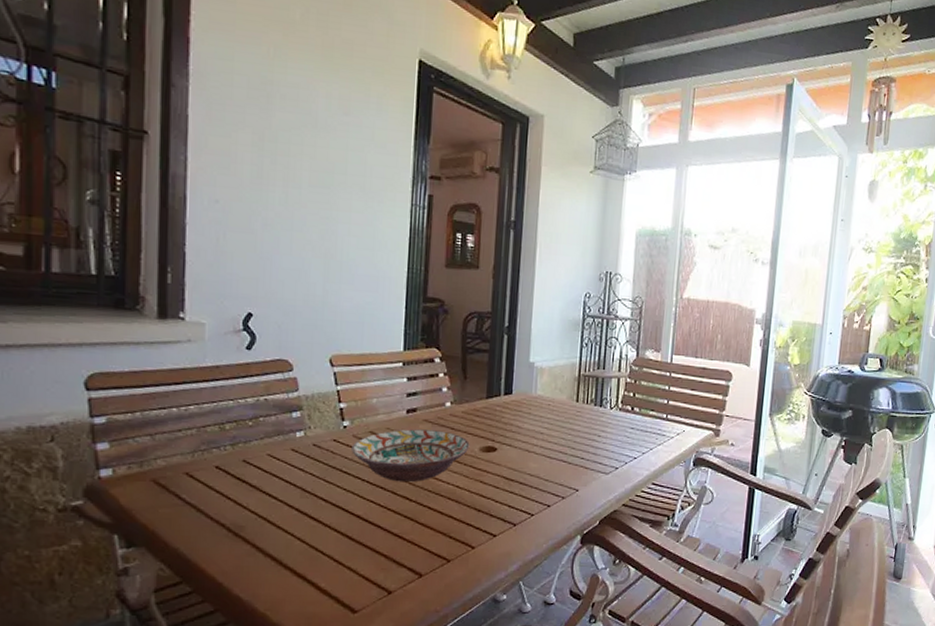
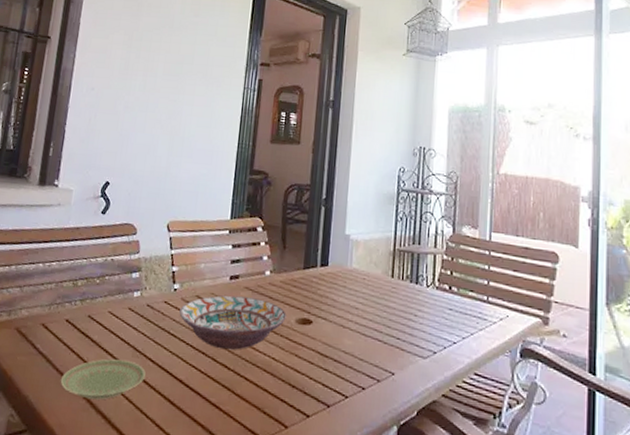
plate: none [217,501,318,545] -> present [60,358,146,400]

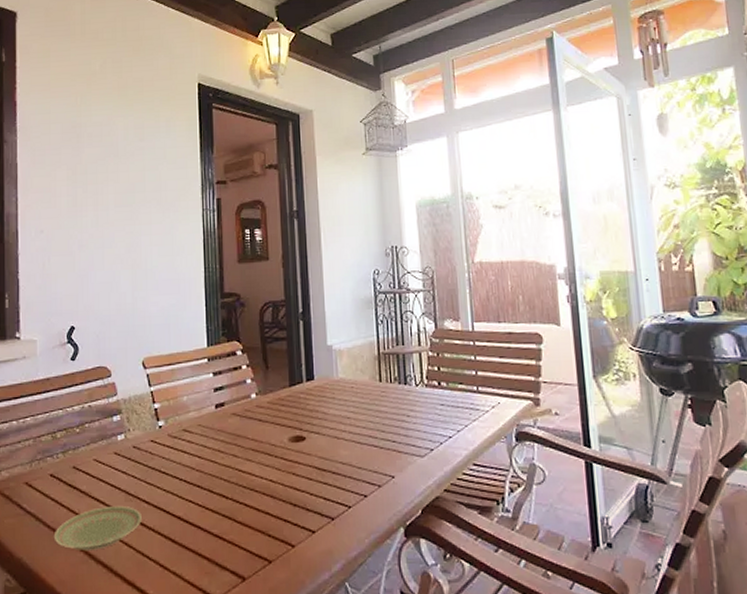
decorative bowl: present [179,295,286,350] -> none [168,423,278,480]

